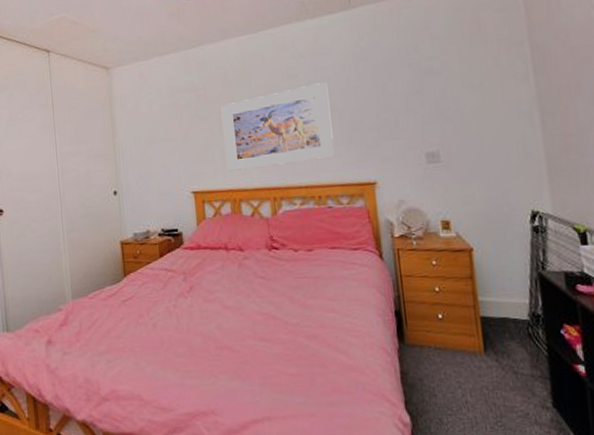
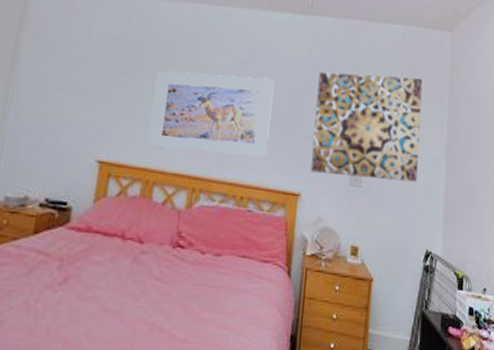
wall art: none [371,33,506,160] -> present [310,72,423,183]

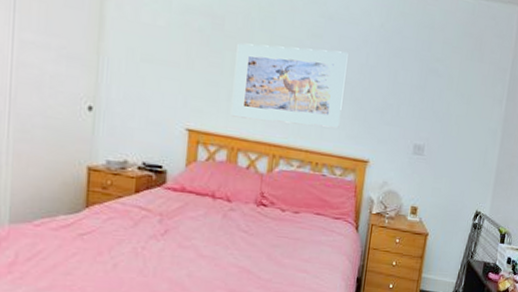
wall art: present [310,72,423,183] -> none [378,46,488,152]

